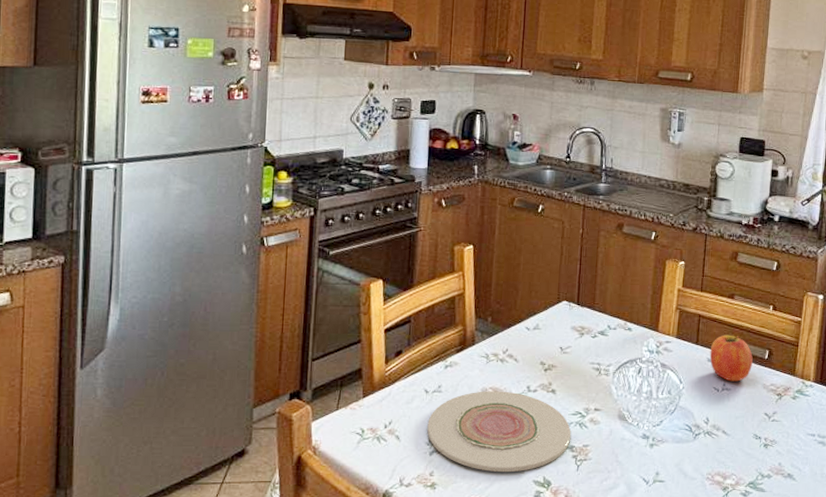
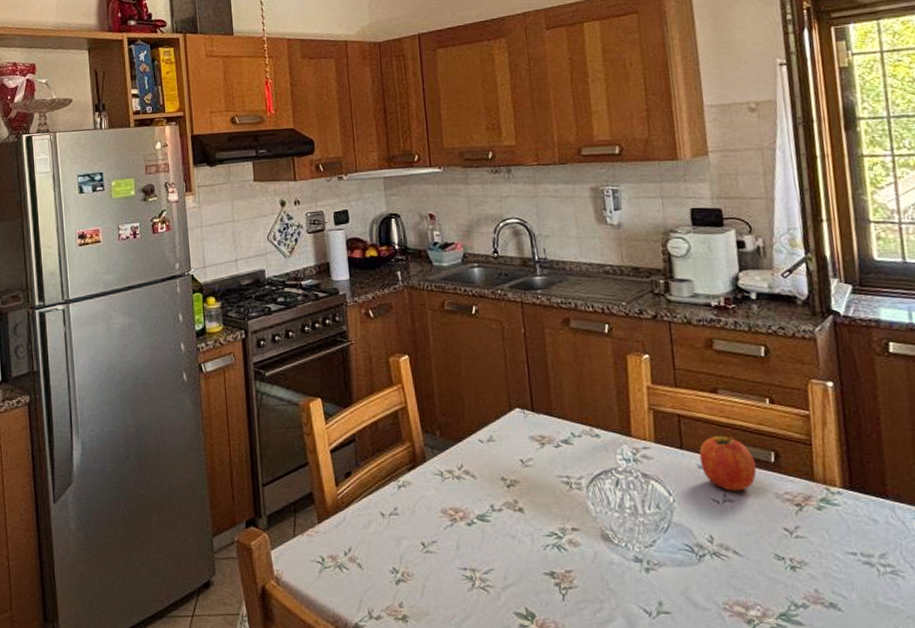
plate: present [427,391,571,473] -> none [388,511,550,603]

